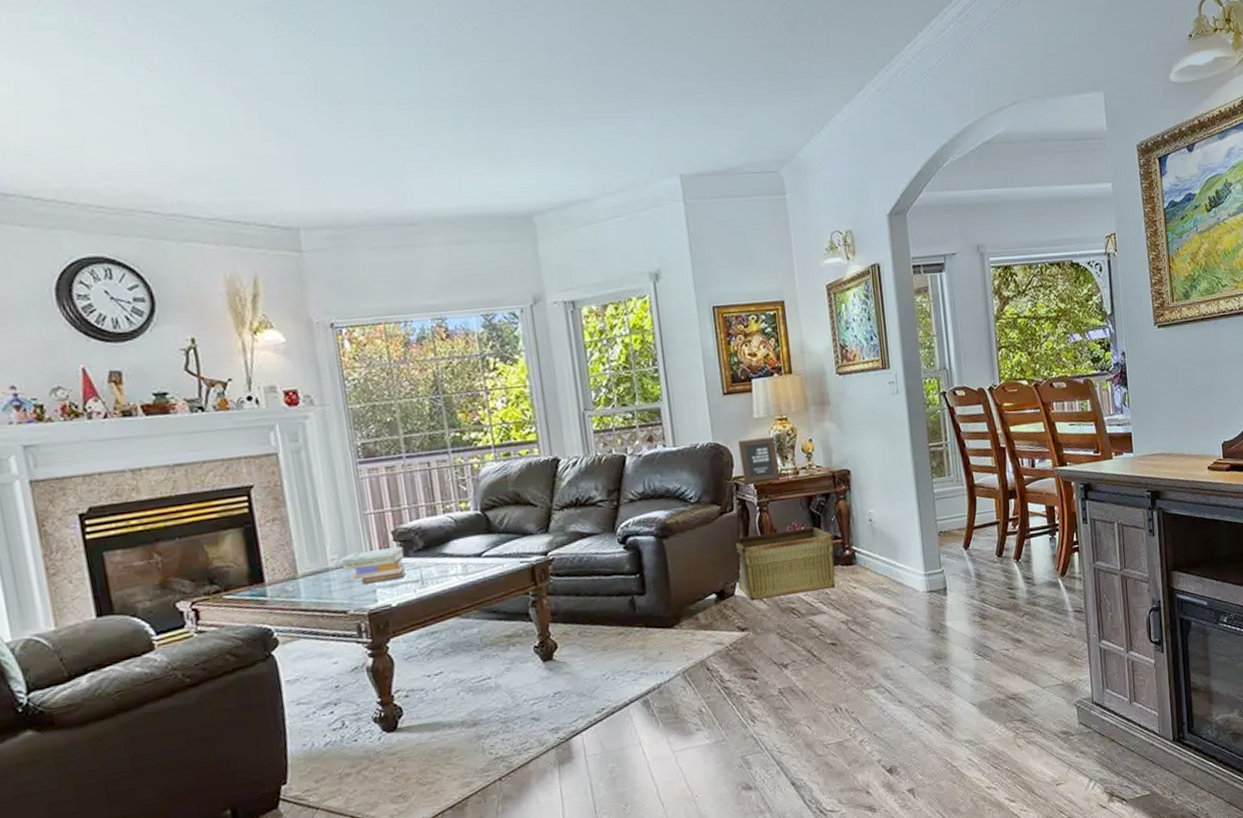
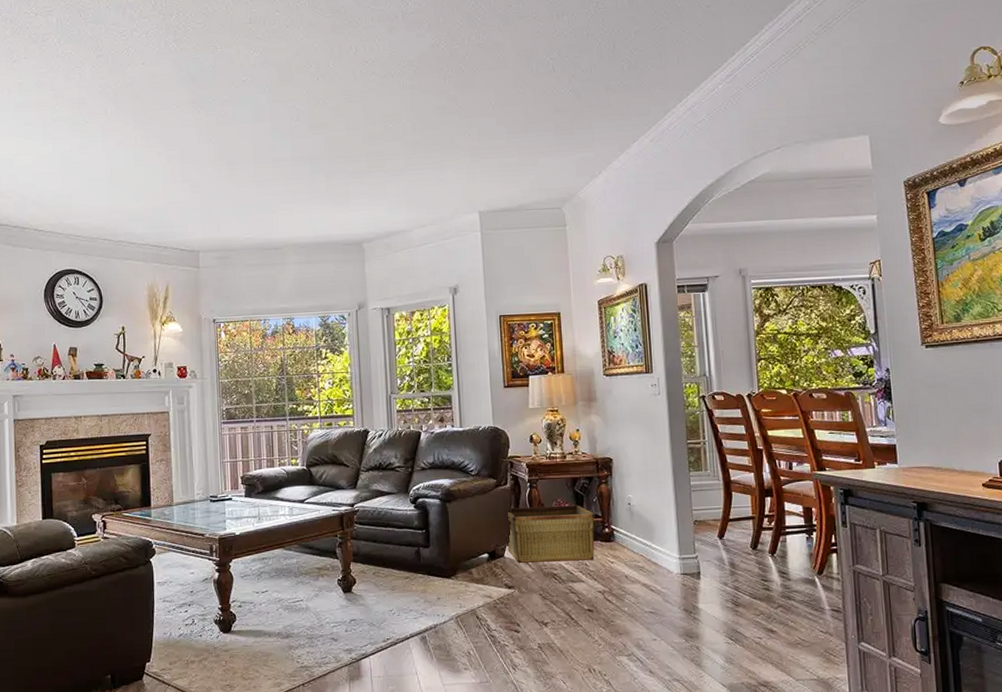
books: present [337,546,406,585] -> none [201,489,248,515]
picture frame: present [737,437,781,485] -> none [514,425,550,464]

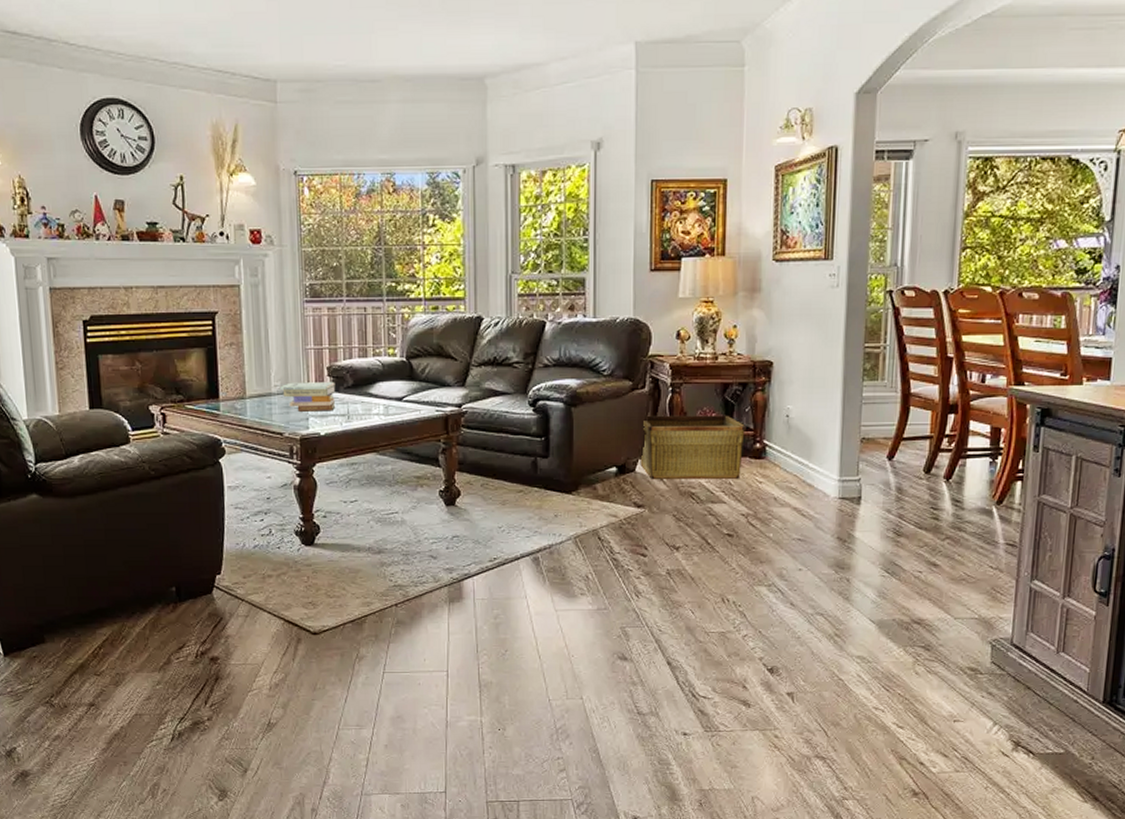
books: none [201,489,248,515] -> present [279,382,336,412]

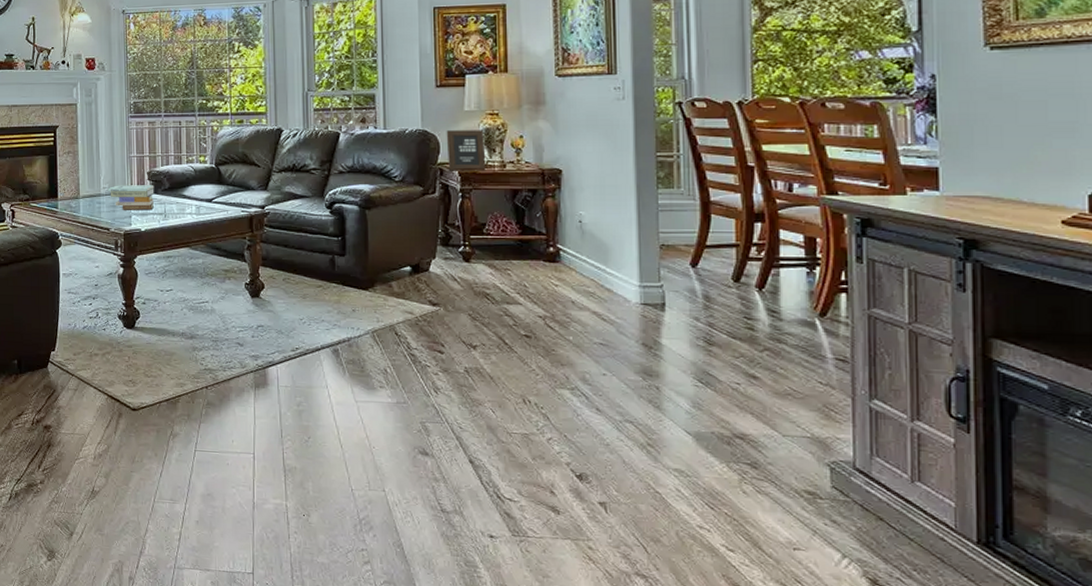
hamper: present [640,415,747,479] -> none [433,218,539,281]
picture frame: none [658,319,698,364] -> present [446,130,486,171]

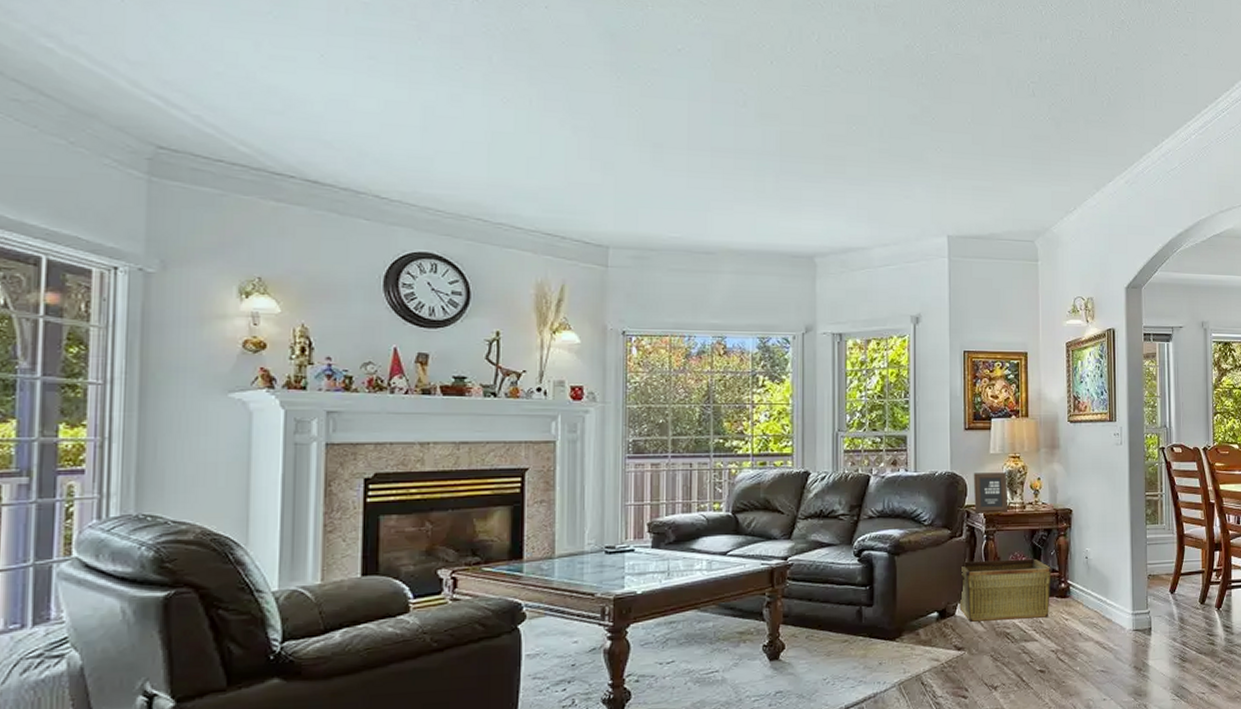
books: present [107,185,155,210] -> none [594,538,656,570]
hamper: none [433,218,539,281] -> present [959,558,1053,622]

